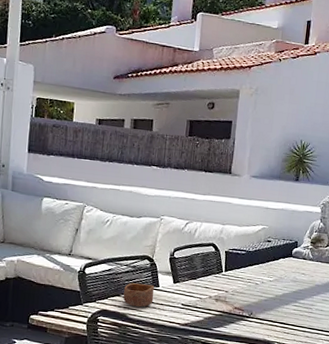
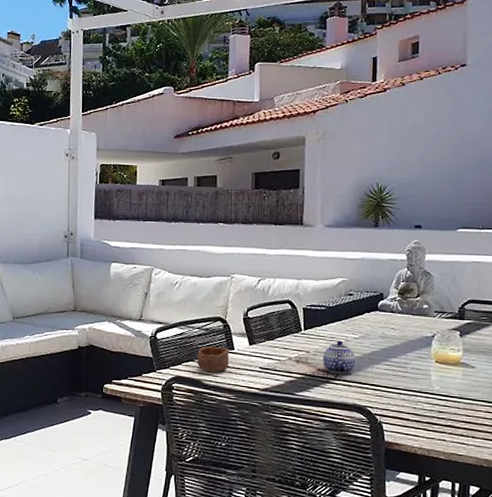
teapot: none [239,282,269,313] -> present [323,340,356,374]

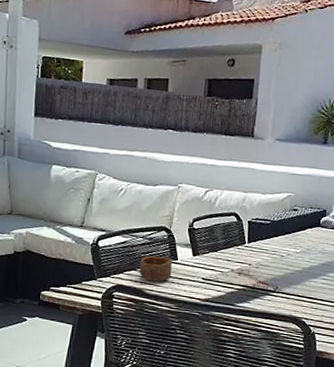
teapot: present [323,340,356,374] -> none [263,254,296,287]

